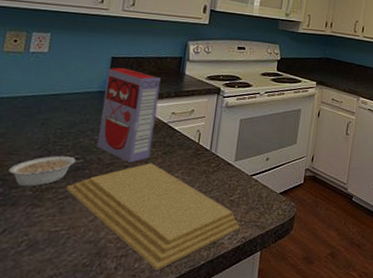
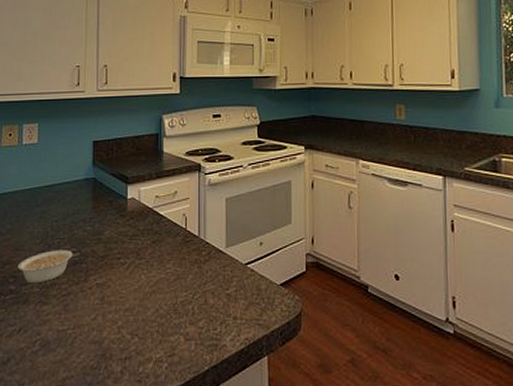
cutting board: present [66,163,241,270] -> none [67,254,242,376]
cereal box: present [96,67,161,163] -> none [89,151,141,254]

